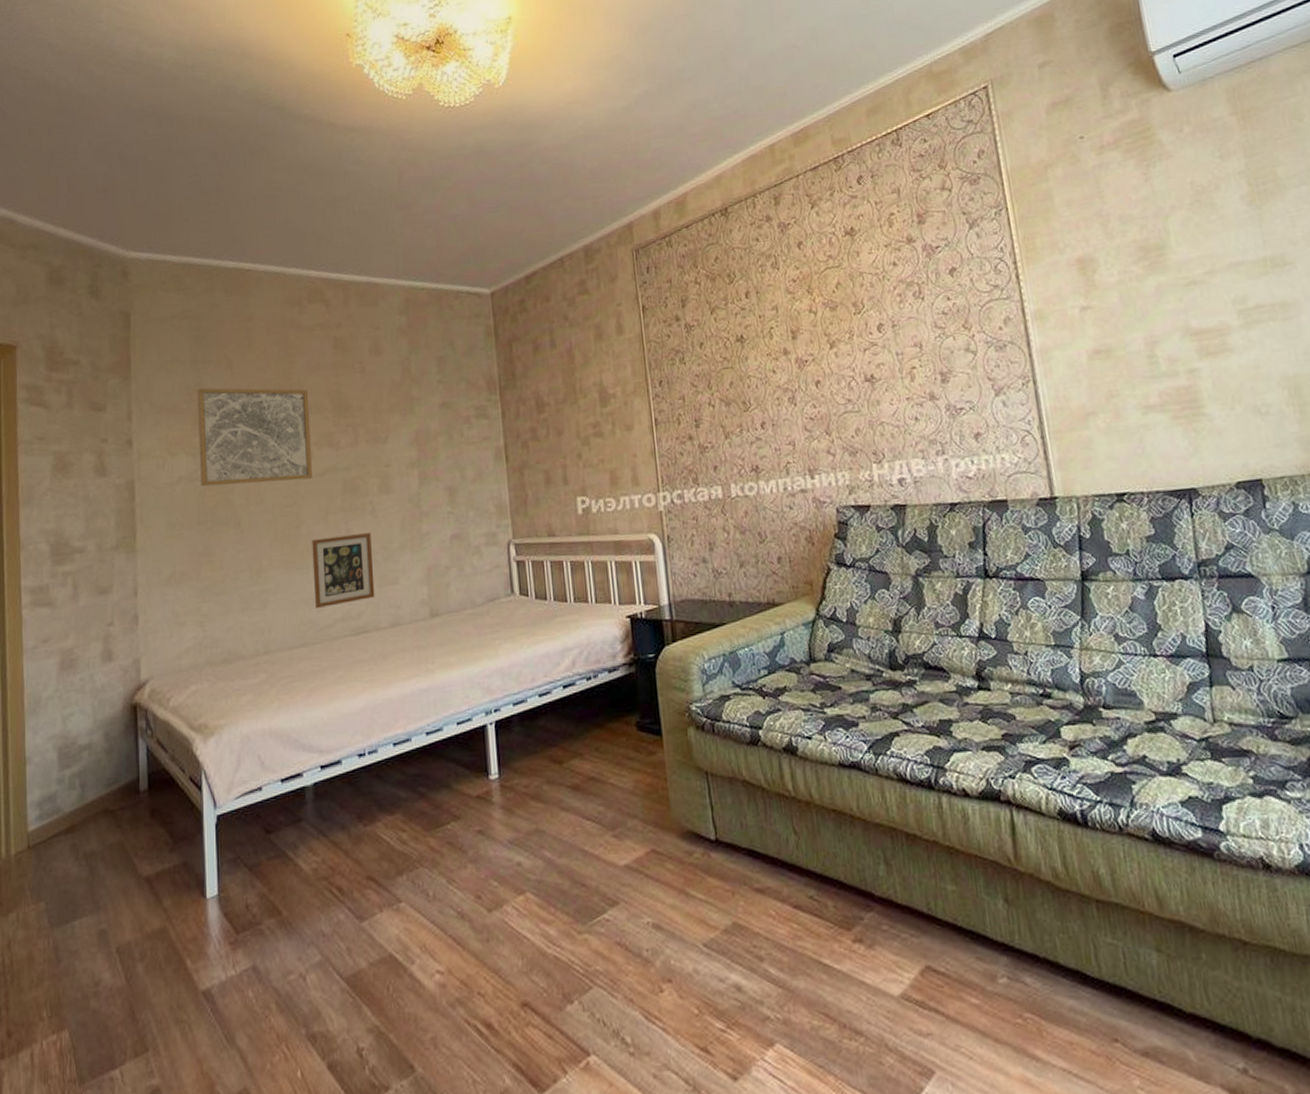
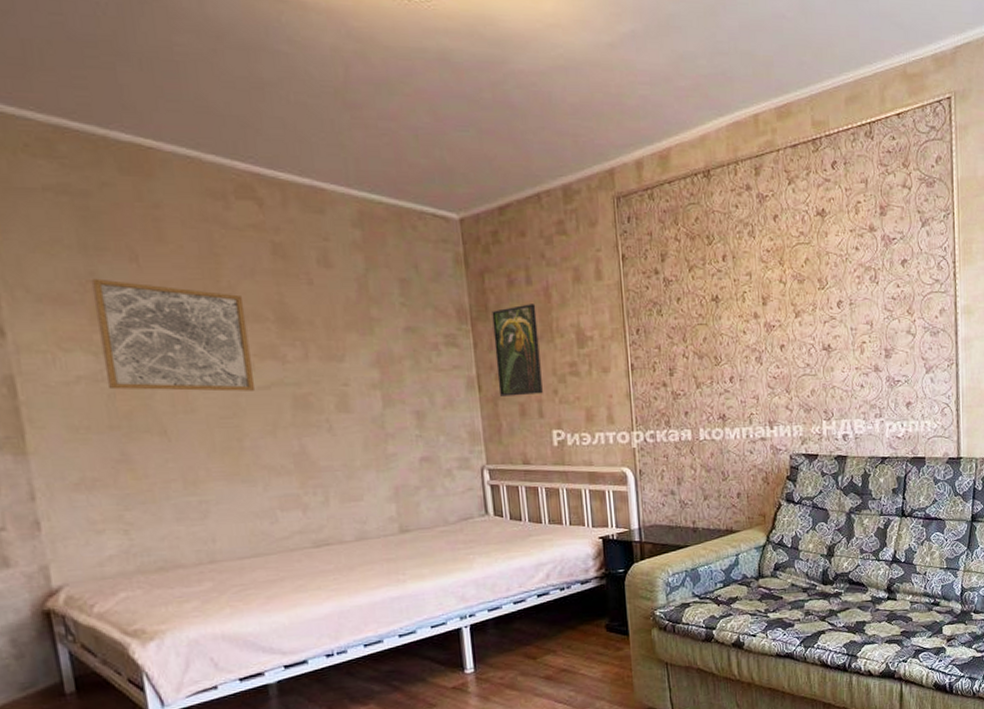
picture frame: present [312,532,375,608] -> none [258,450,337,520]
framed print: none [519,366,567,465] -> present [492,304,543,396]

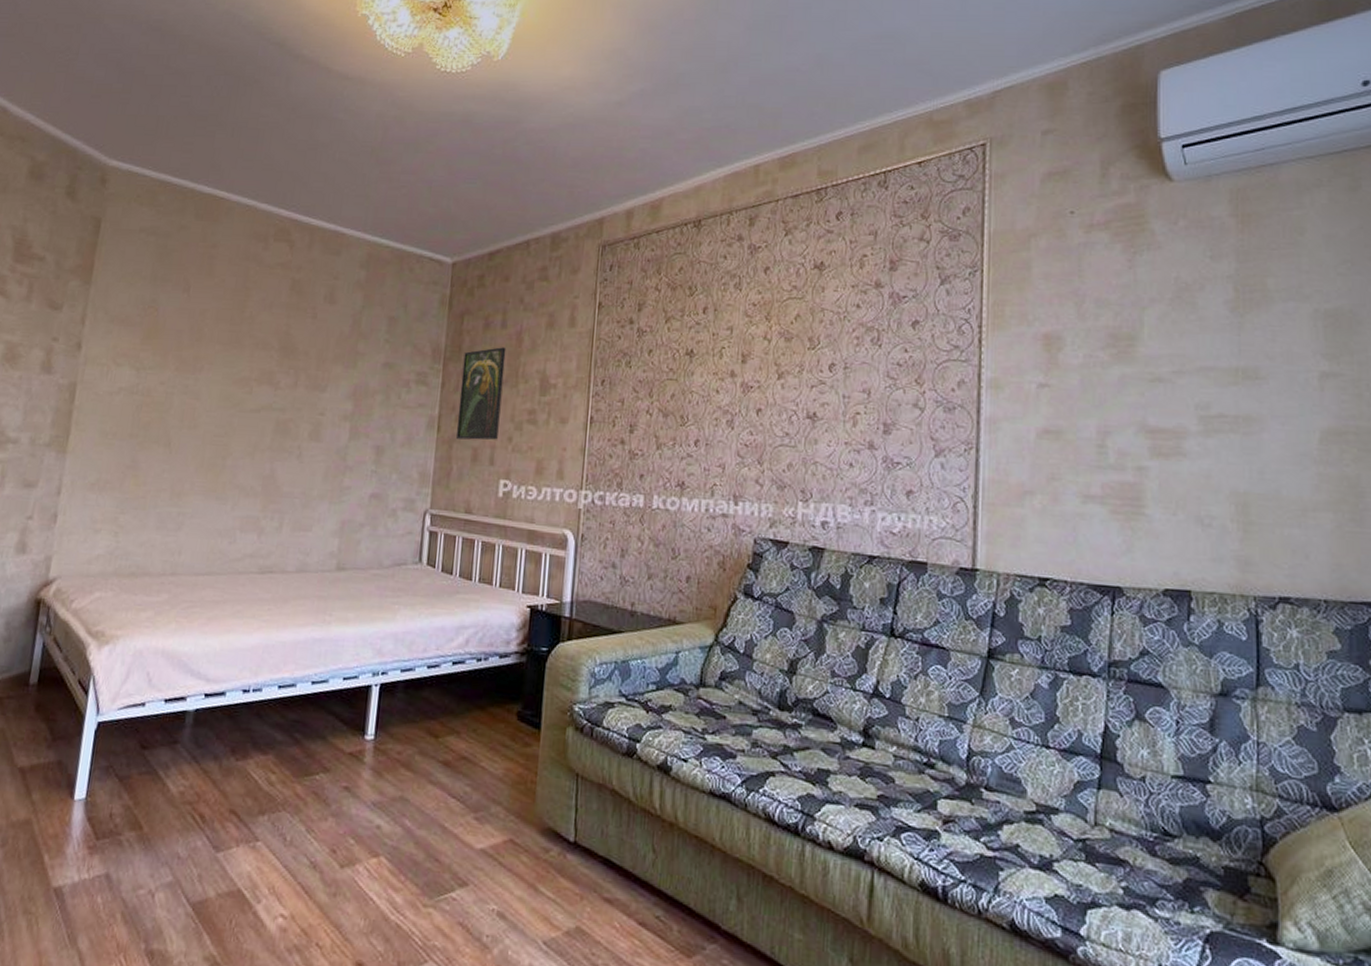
wall art: present [91,278,256,392] -> none [138,305,259,413]

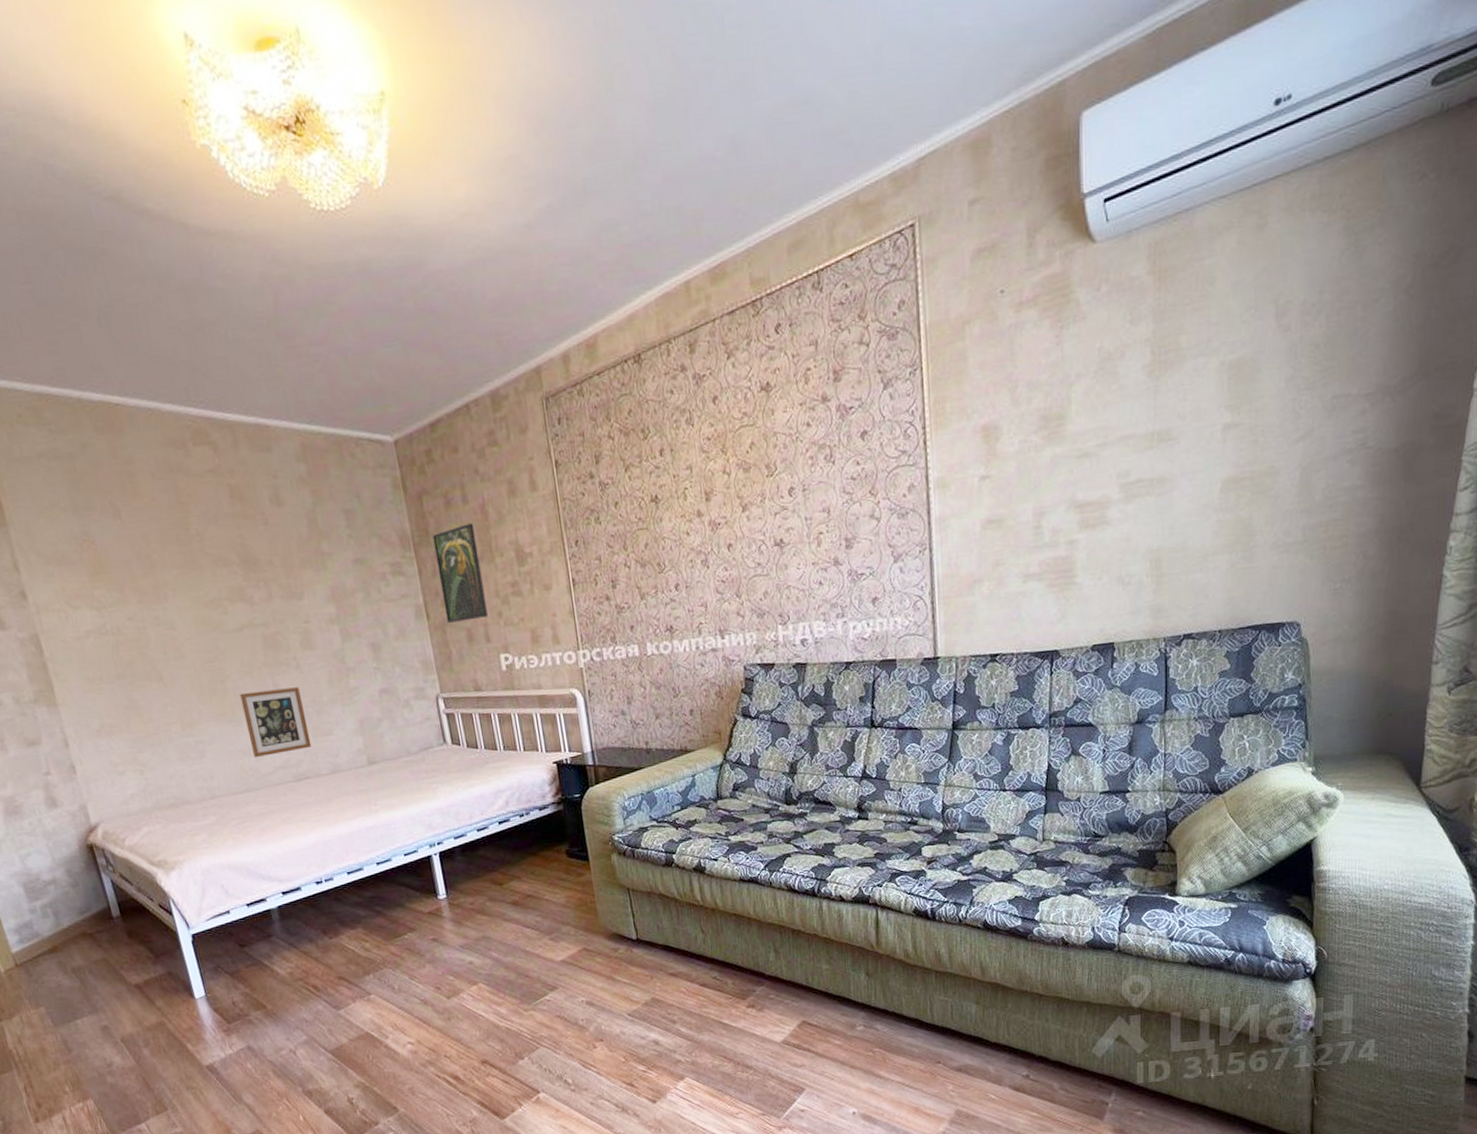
picture frame: none [228,472,294,541] -> present [240,687,312,757]

